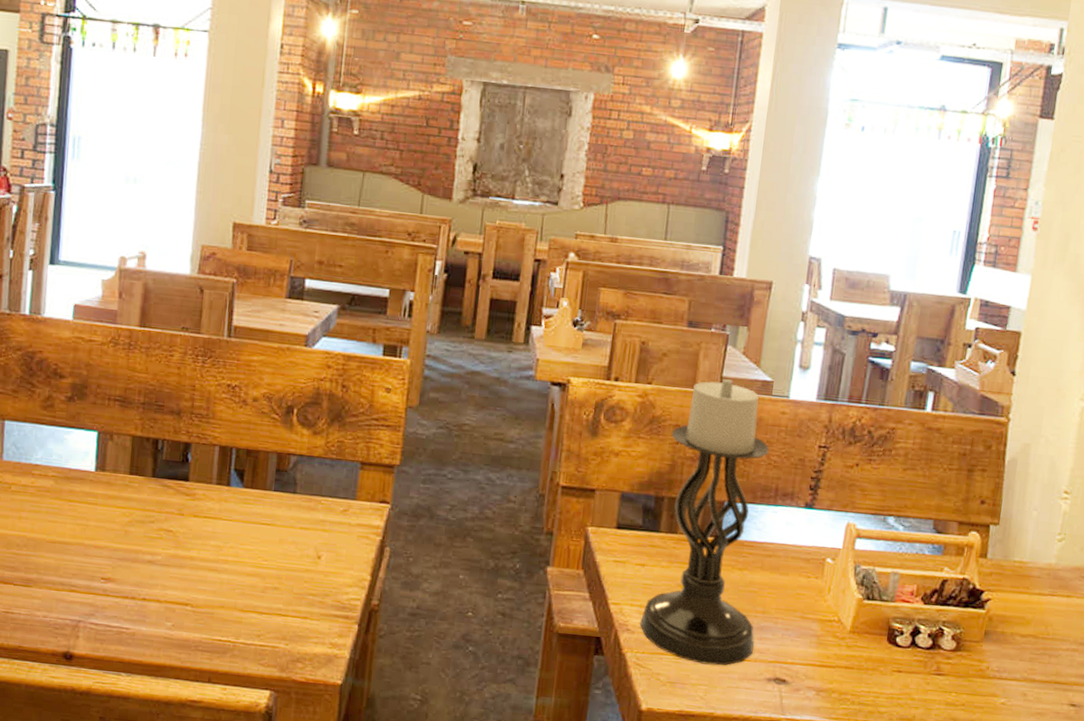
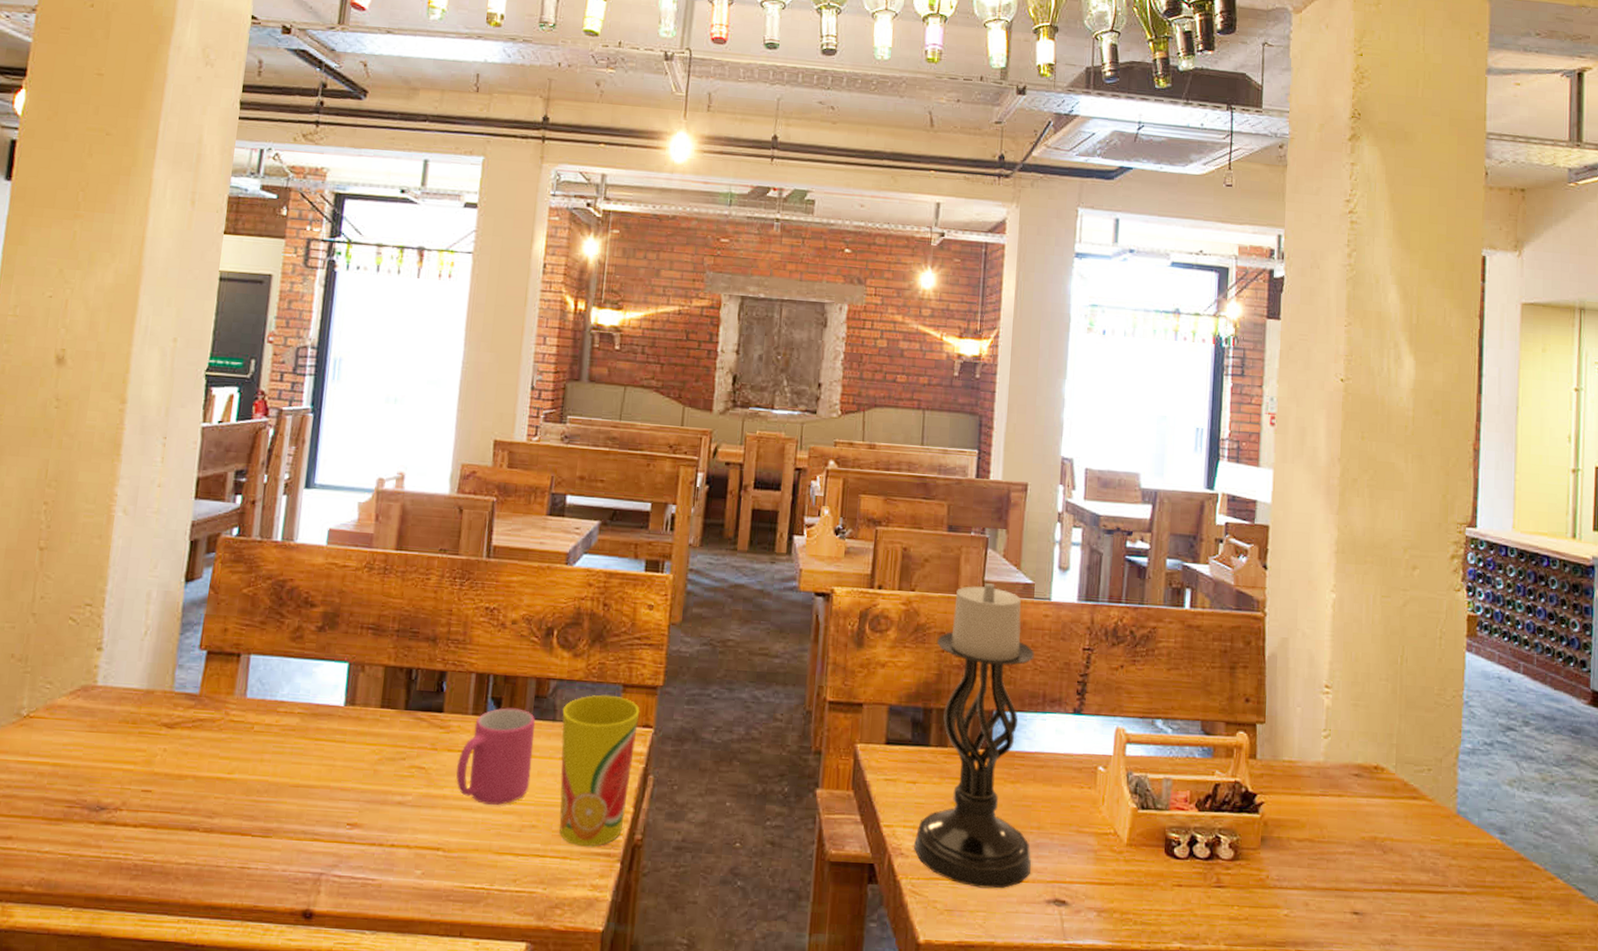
mug: none [202,479,277,568] -> present [456,708,536,805]
cup: none [300,471,378,609] -> present [559,694,640,847]

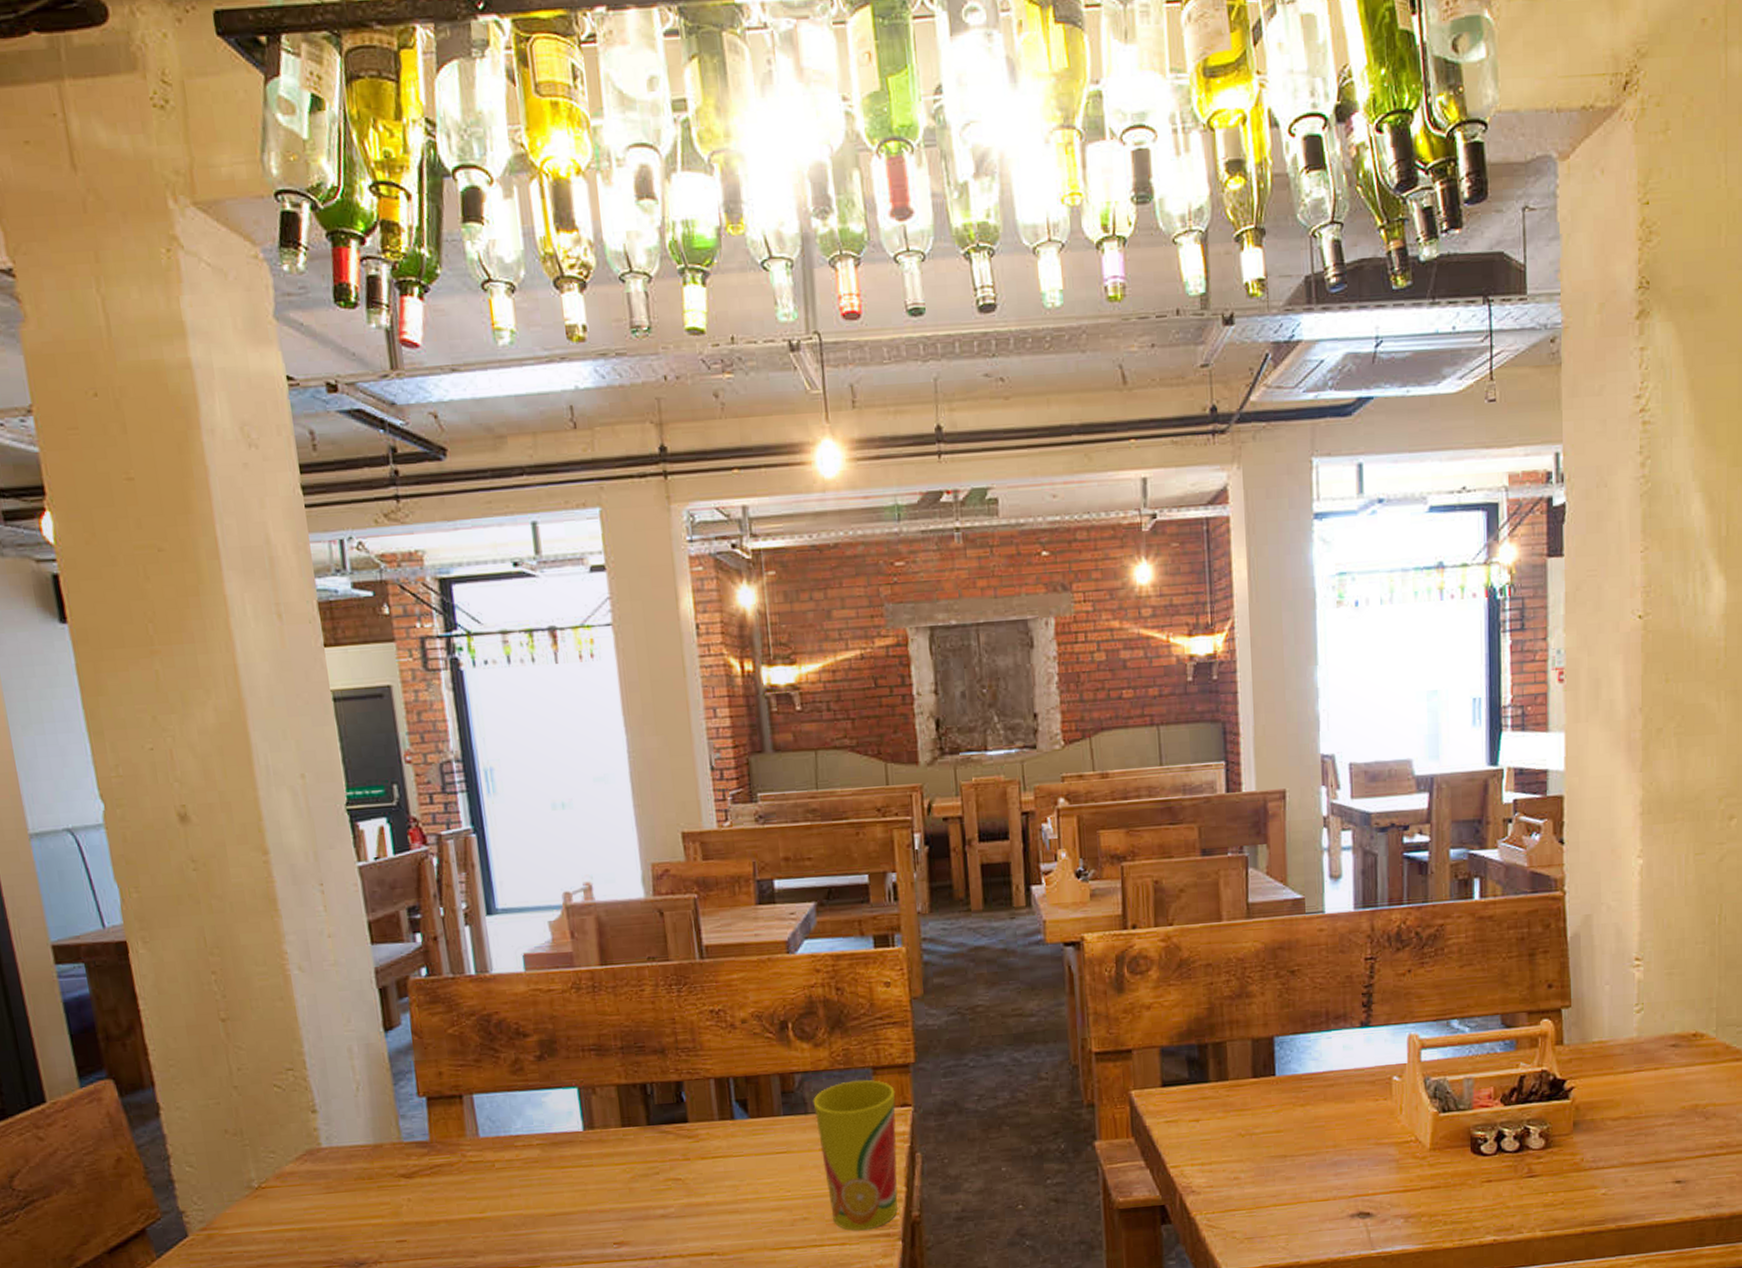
mug: present [456,708,536,805] -> none [713,1107,794,1205]
candle holder: present [913,583,1035,889] -> none [1203,905,1330,1213]

